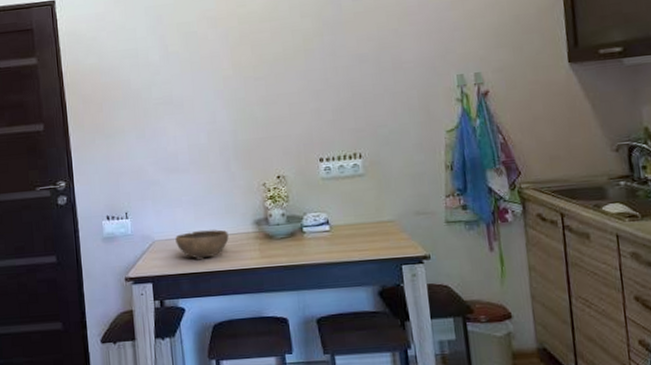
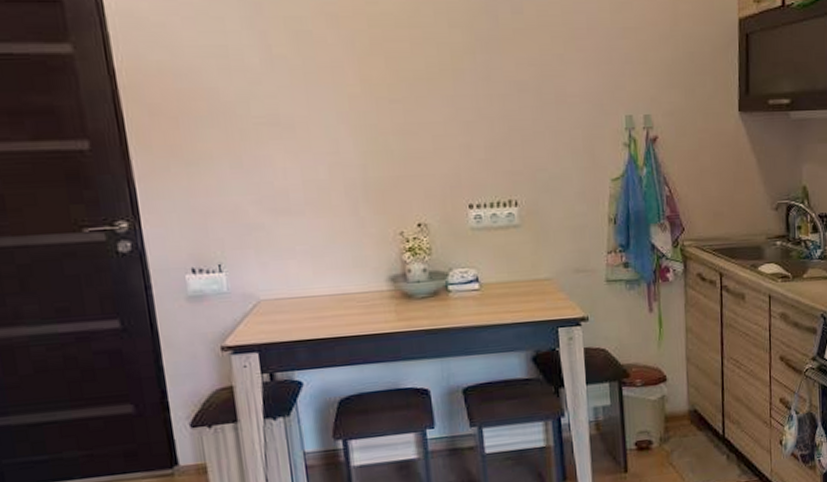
bowl: present [175,229,229,259] -> none [288,287,358,322]

